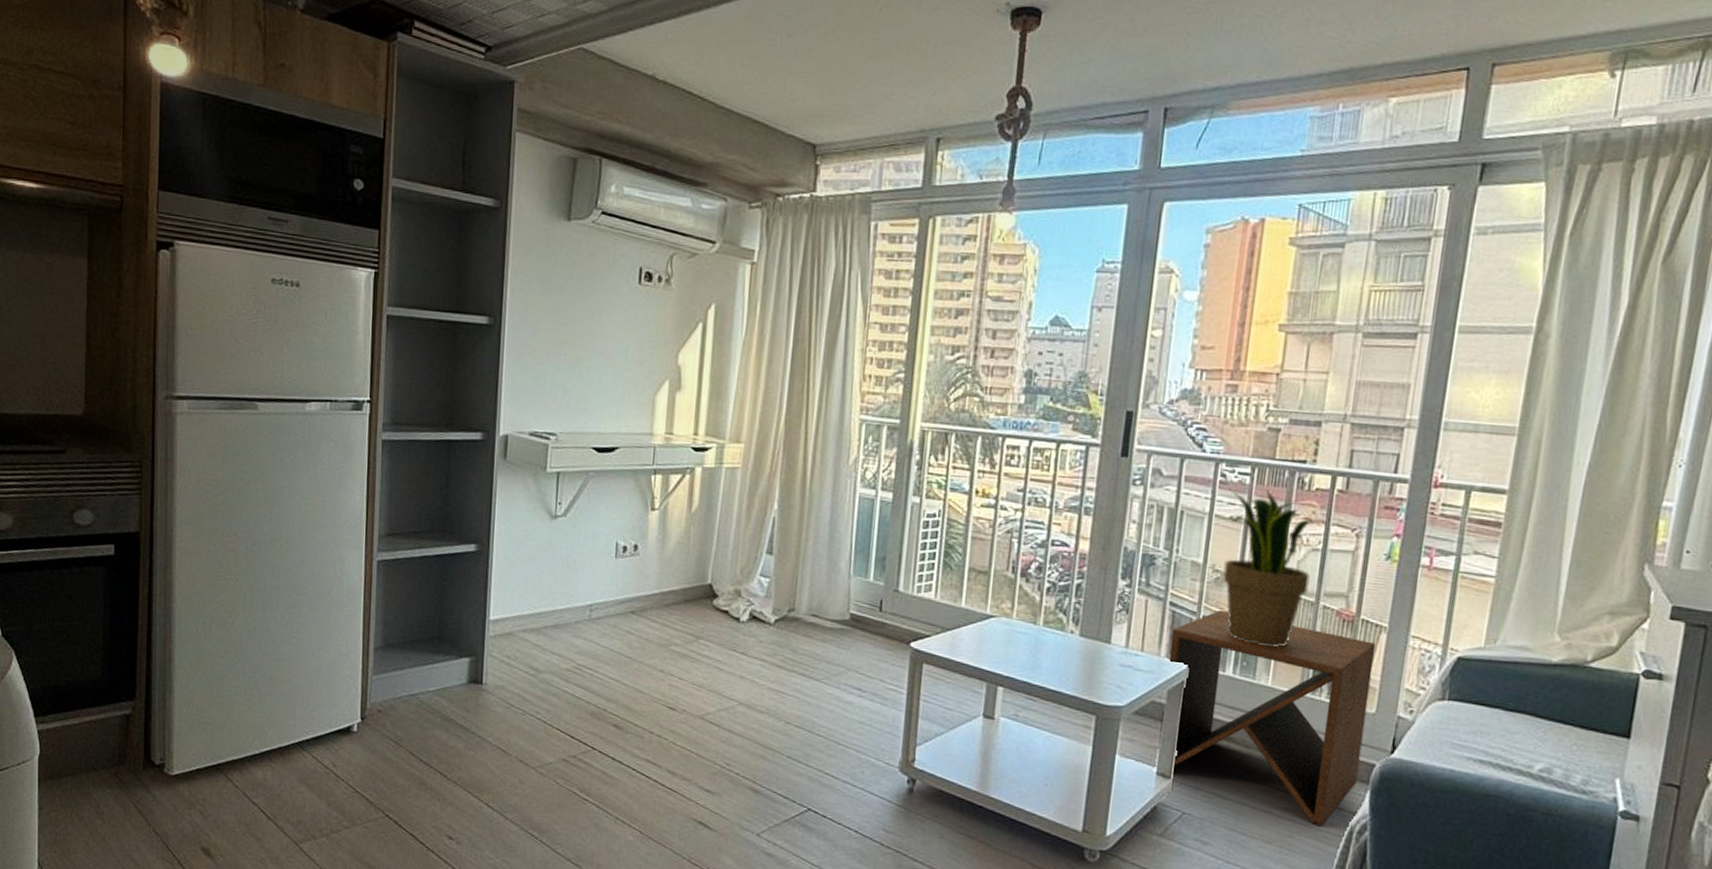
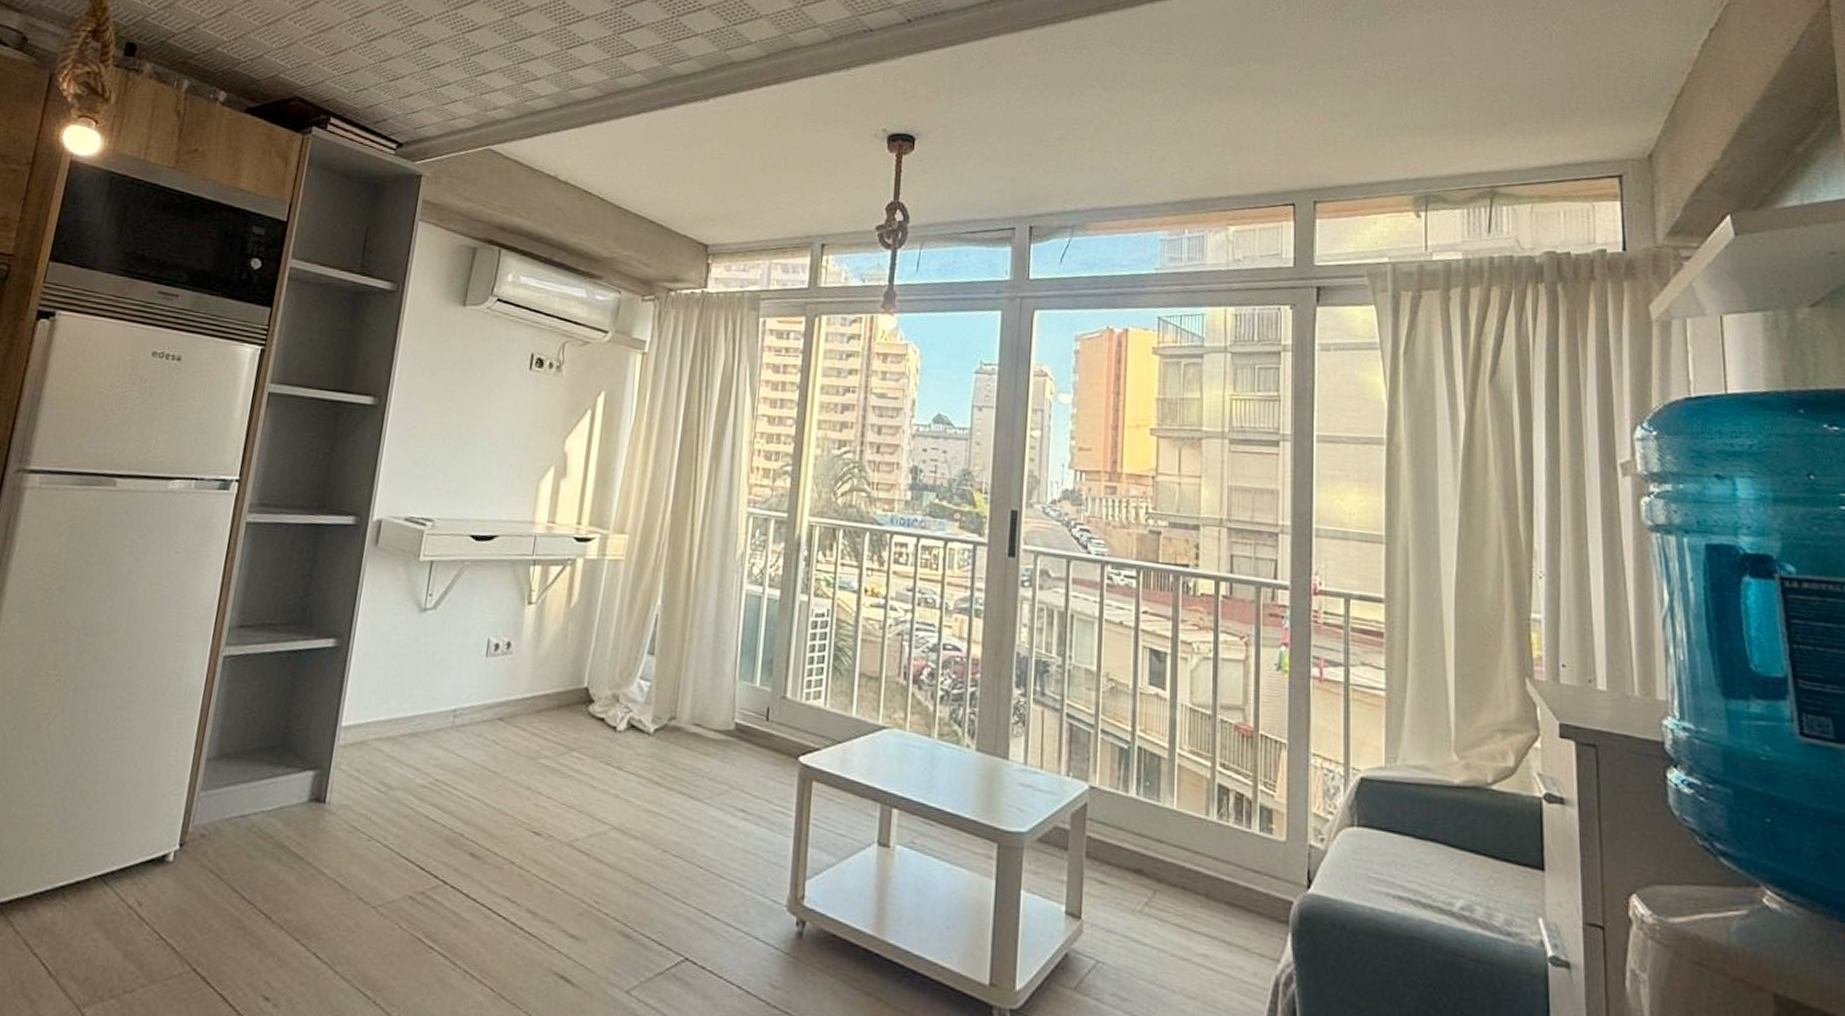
side table: present [1158,609,1376,827] -> none [1065,722,1278,978]
potted plant: present [1222,488,1313,647] -> none [1116,591,1204,765]

